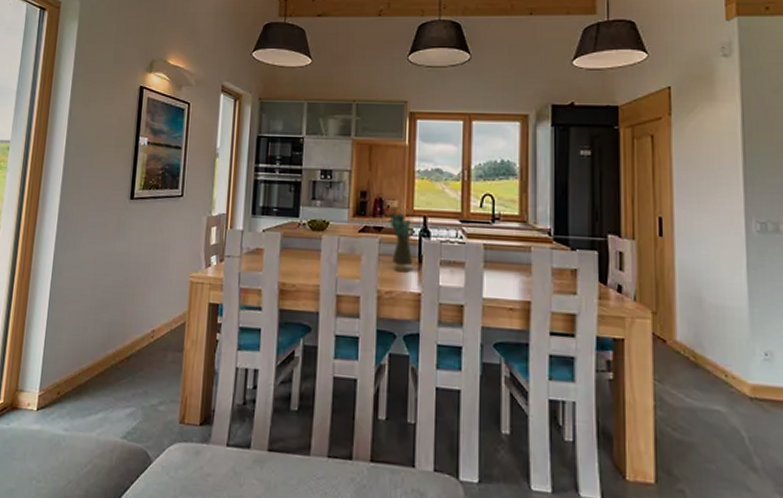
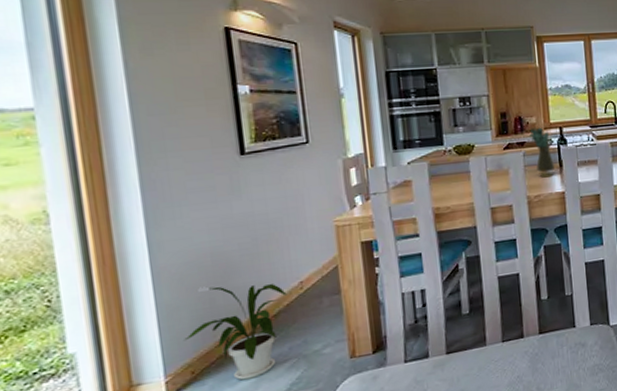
house plant: none [59,316,140,416] -> present [184,284,287,381]

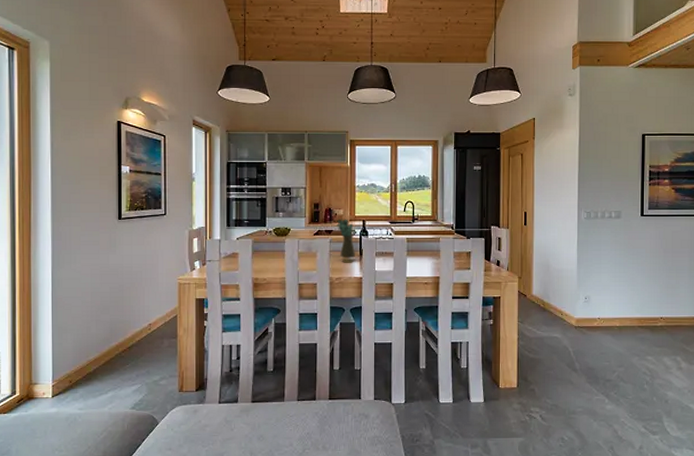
house plant: present [184,284,287,381] -> none [68,318,139,394]

